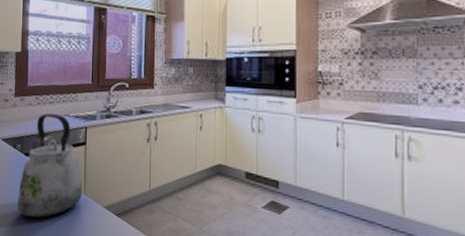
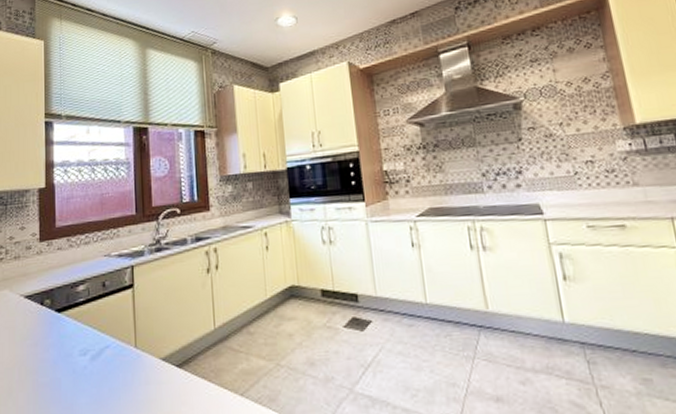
kettle: present [17,113,83,218] -> none [48,255,134,389]

